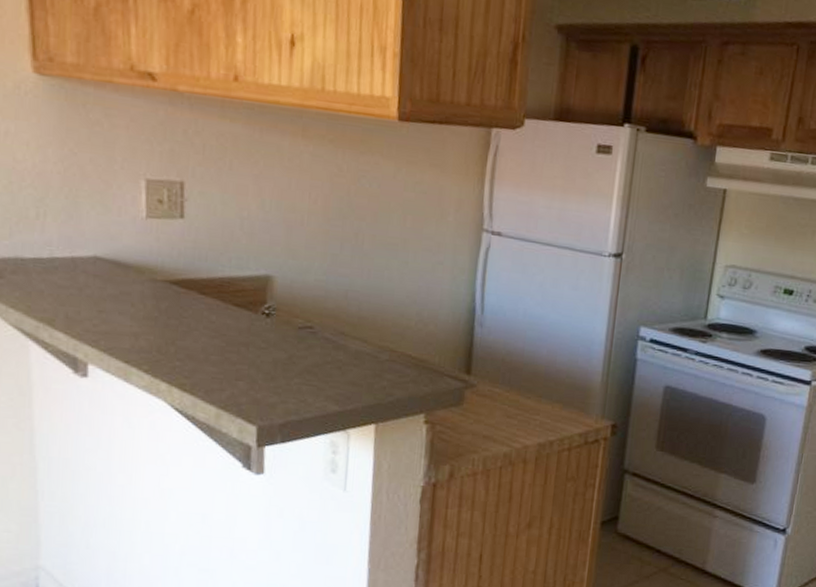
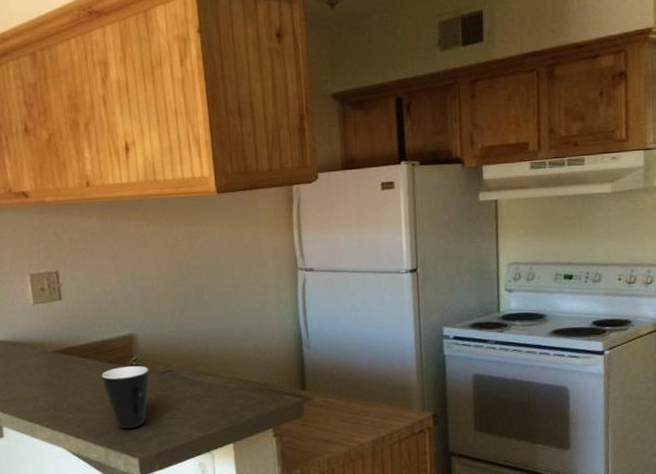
mug: none [223,313,284,390] -> present [101,365,149,429]

